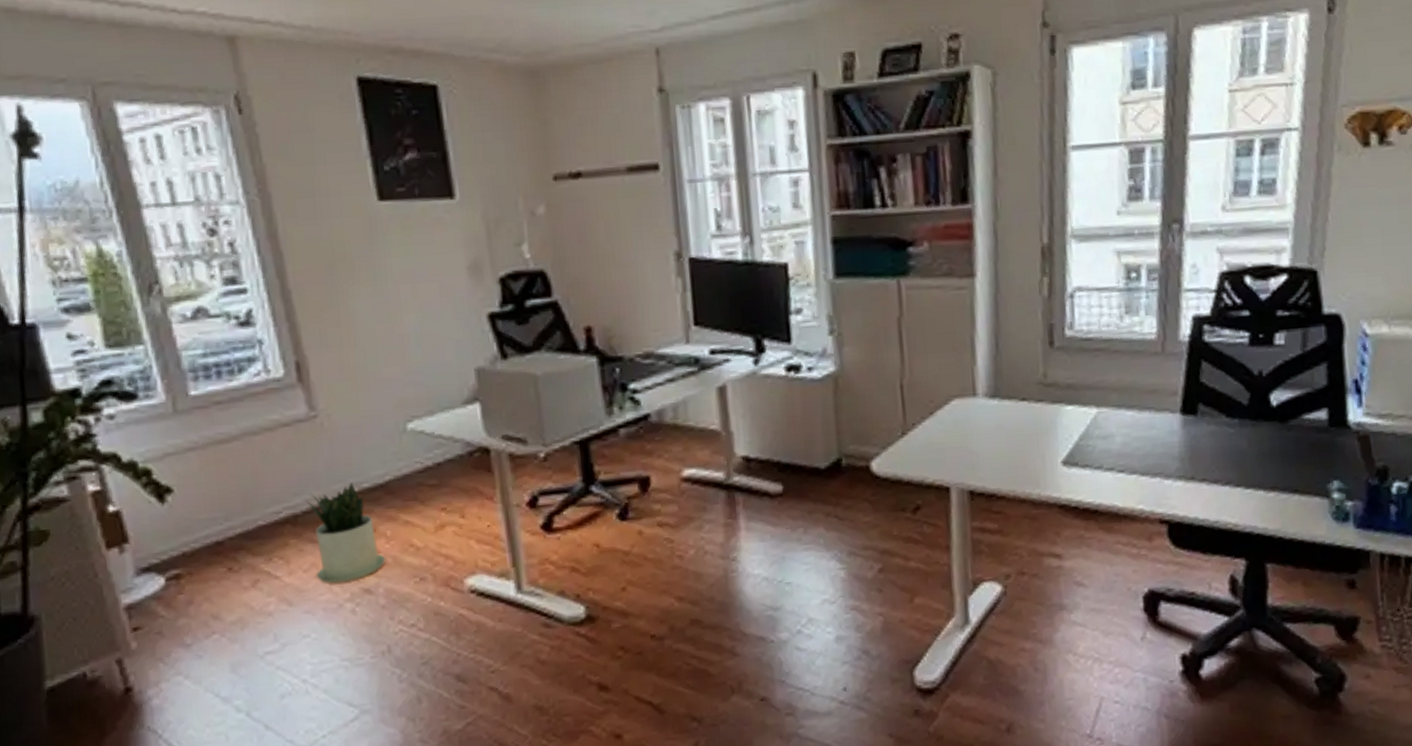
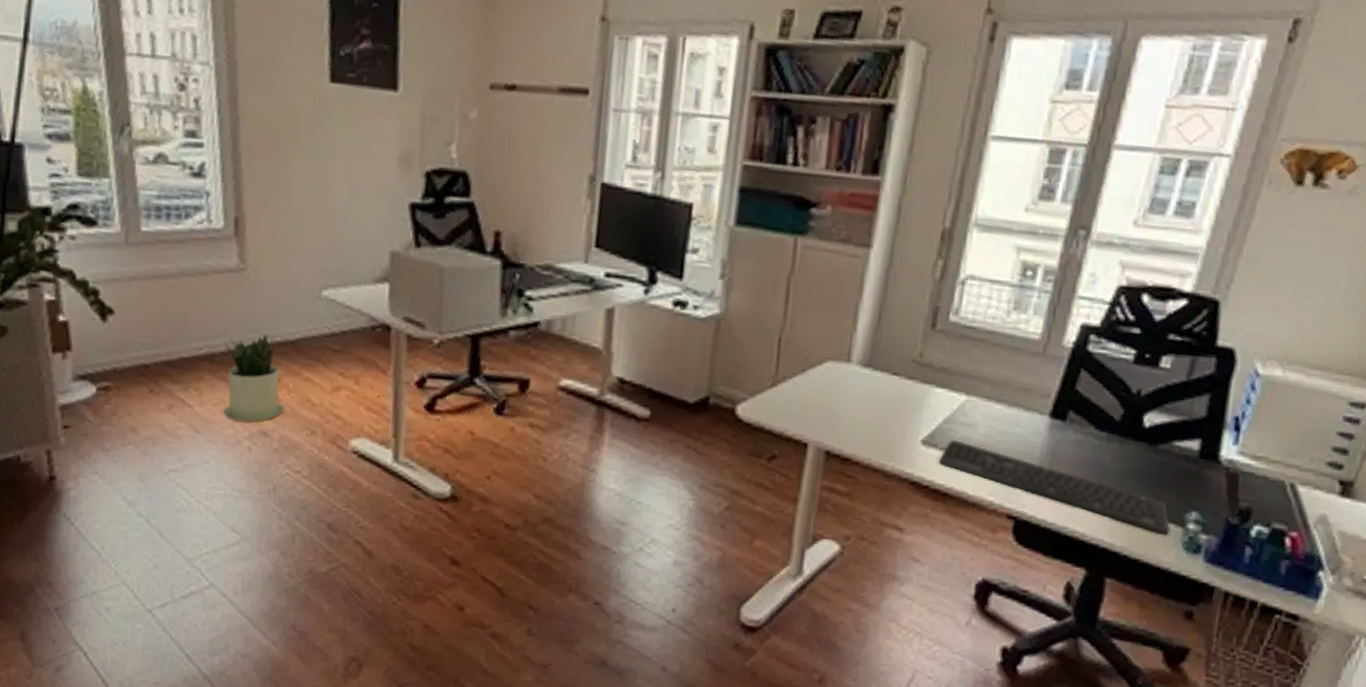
computer keyboard: none [1082,454,1317,510] -> present [938,439,1171,535]

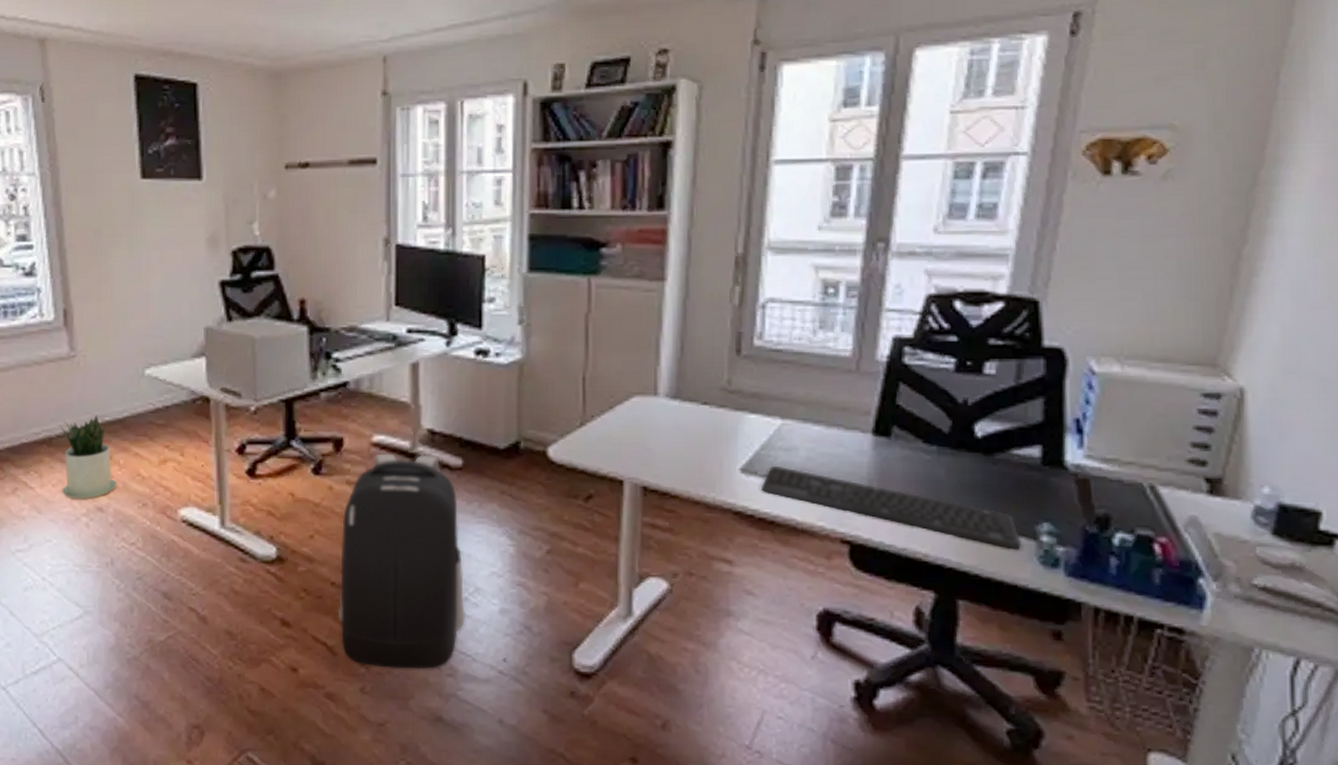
backpack: none [510,398,642,615] -> present [338,453,466,670]

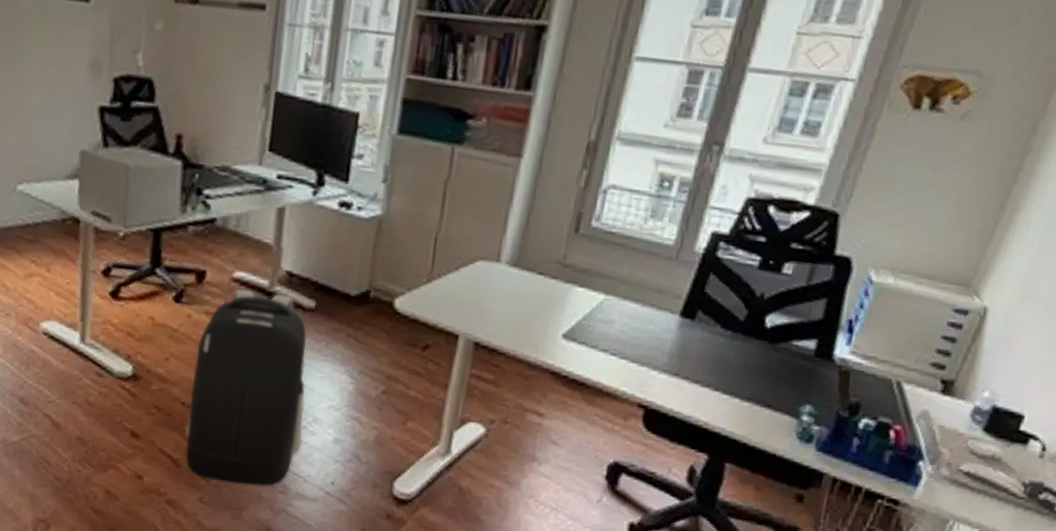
computer keyboard: present [760,465,1022,550] -> none [577,334,786,425]

